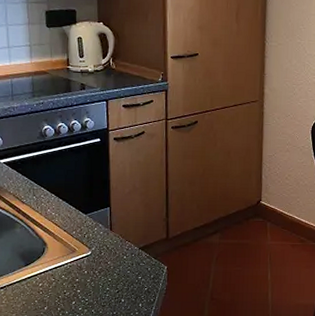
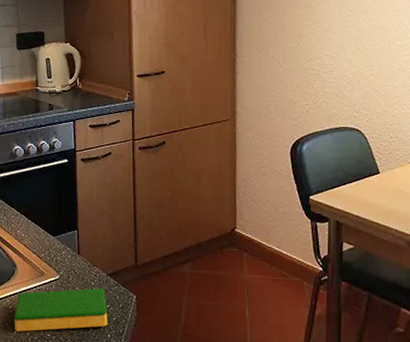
dish sponge: none [44,261,140,307] -> present [14,288,108,332]

